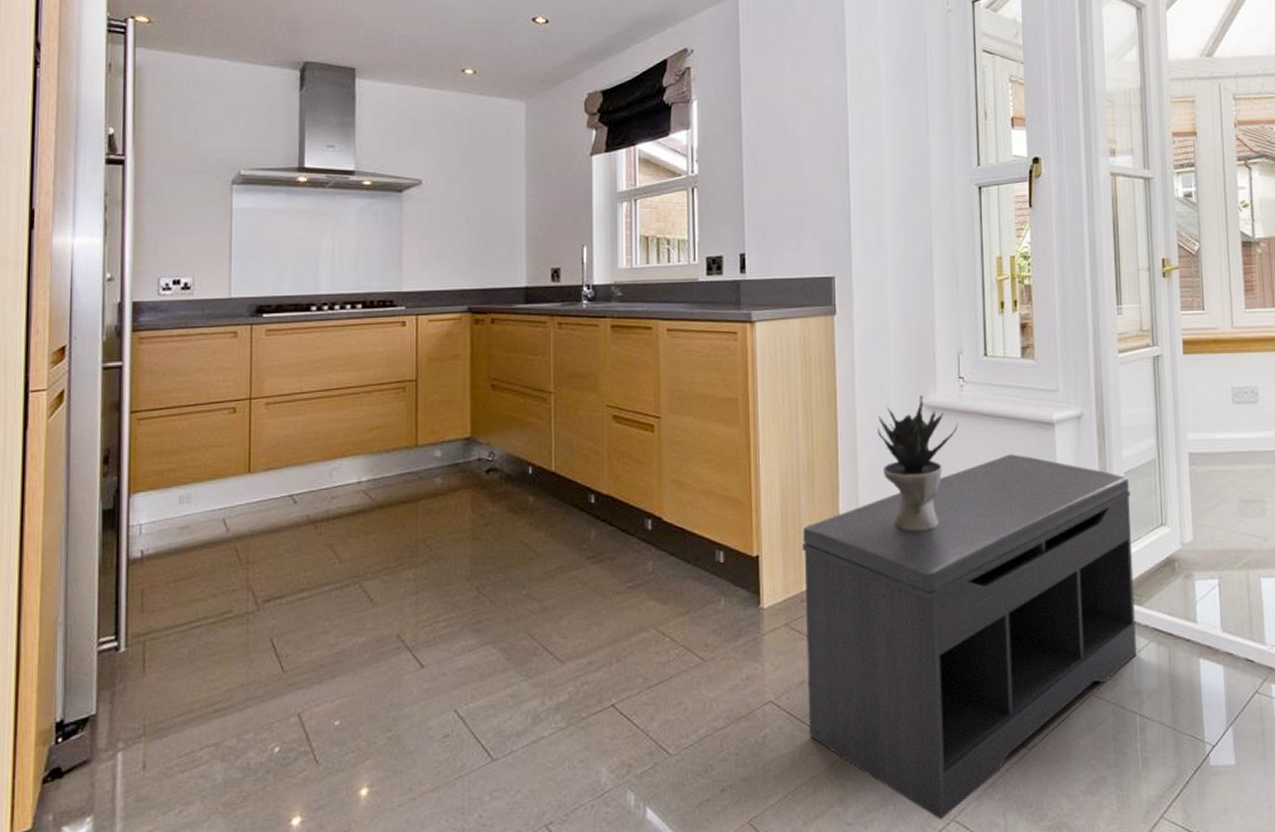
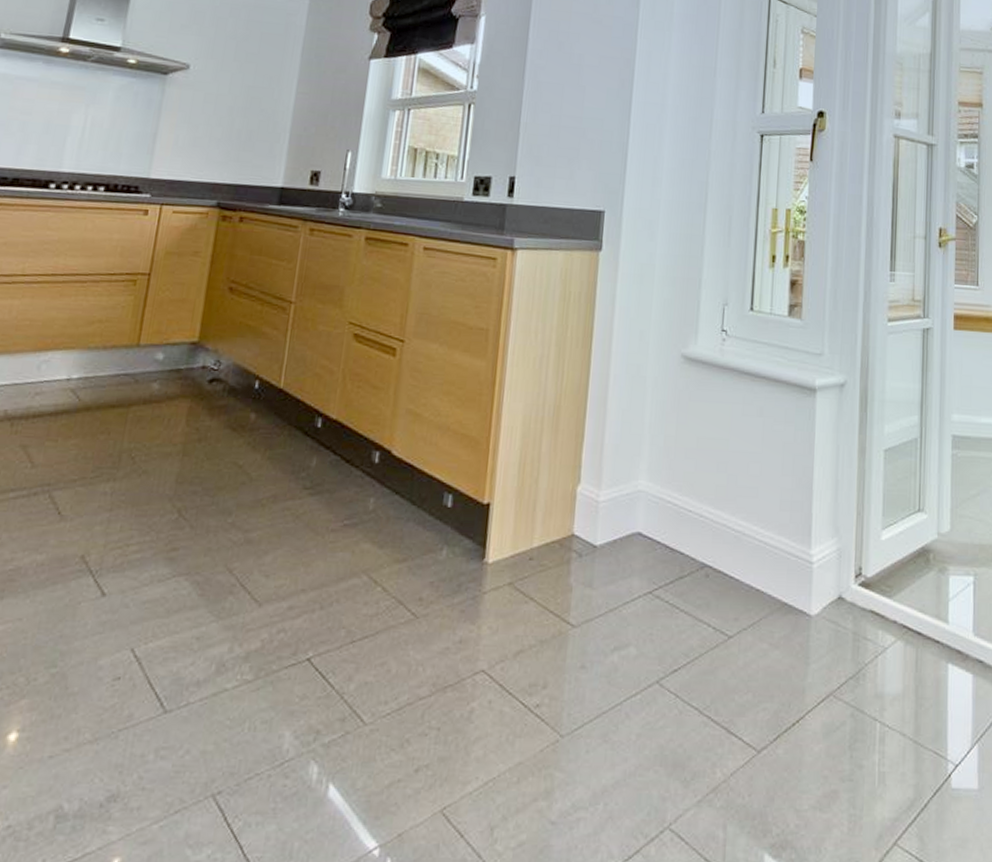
bench: present [802,454,1137,820] -> none [520,418,889,826]
potted plant: present [877,395,959,531] -> none [631,345,717,493]

